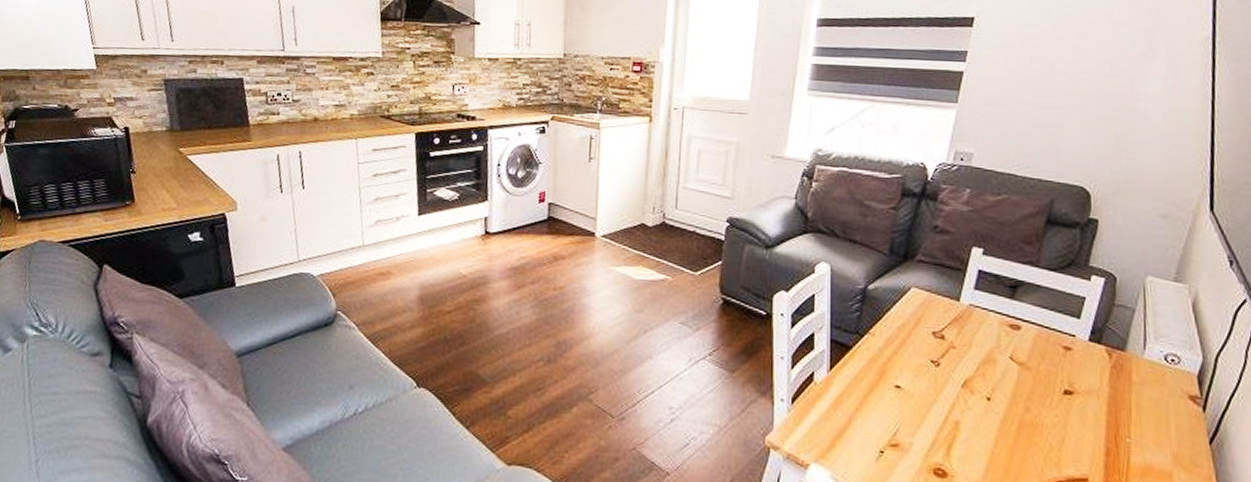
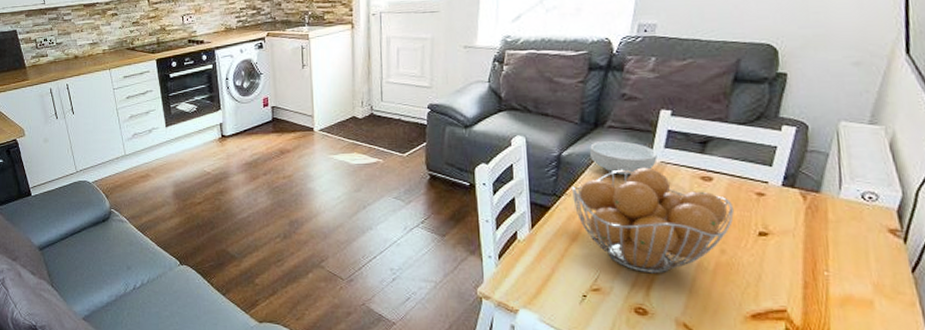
fruit basket: none [876,309,1040,431] -> present [572,167,734,274]
cereal bowl: none [896,276,966,316] -> present [589,141,657,175]

